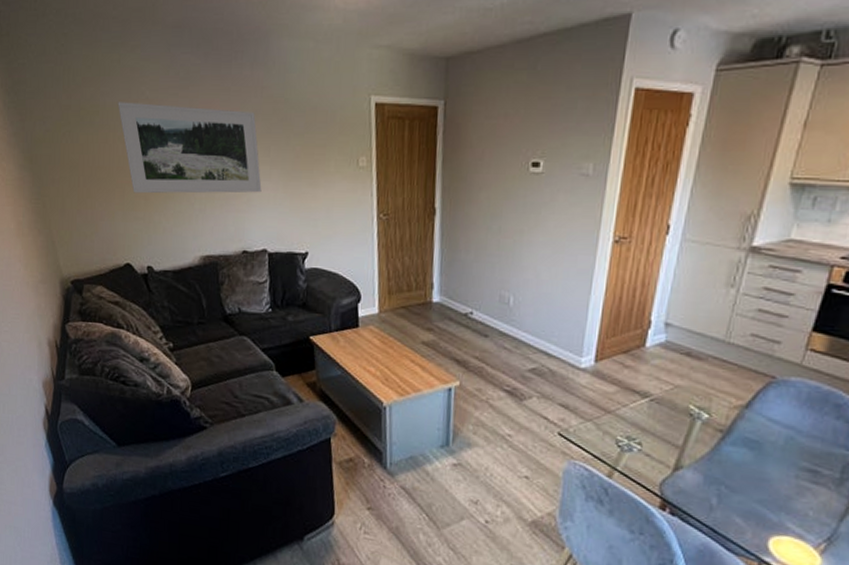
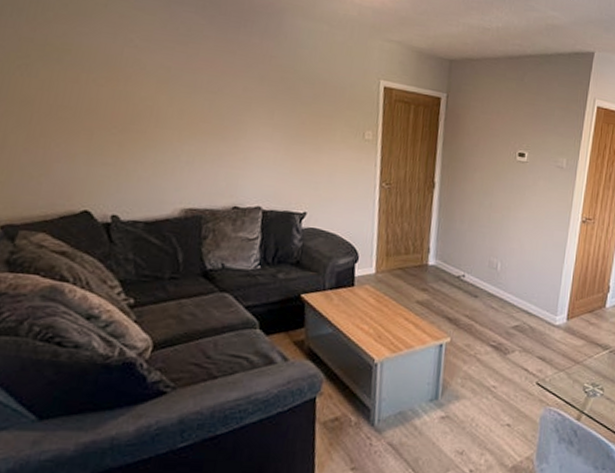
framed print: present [117,102,262,194] -> none [97,44,262,153]

